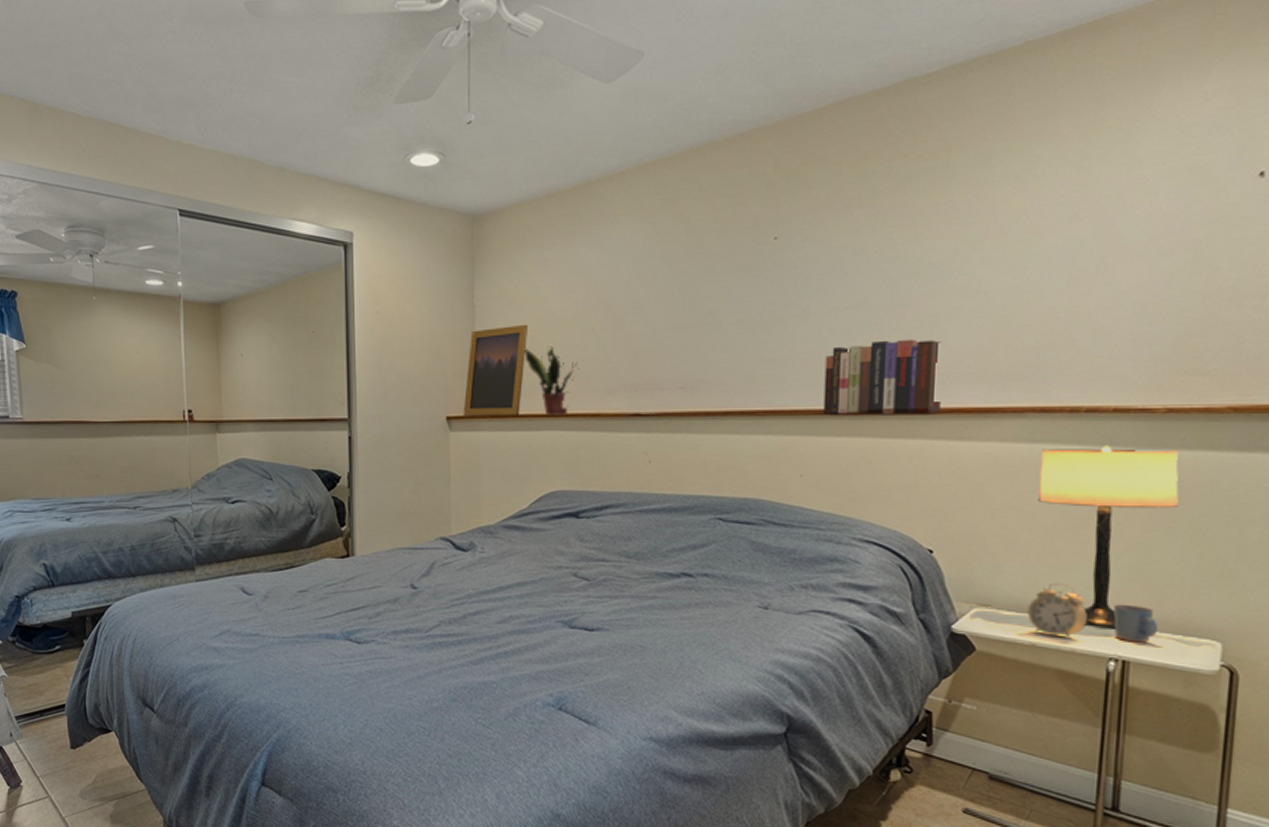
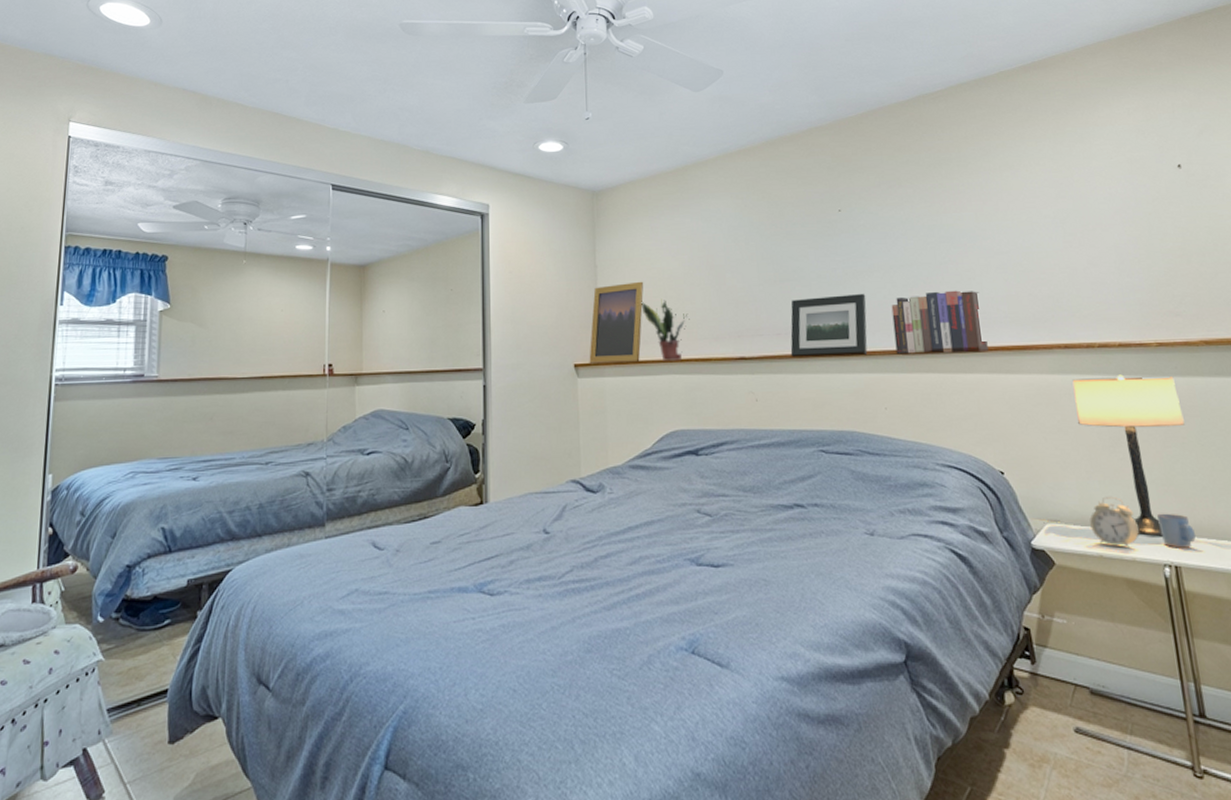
picture frame: none [695,342,795,416] -> present [790,294,868,358]

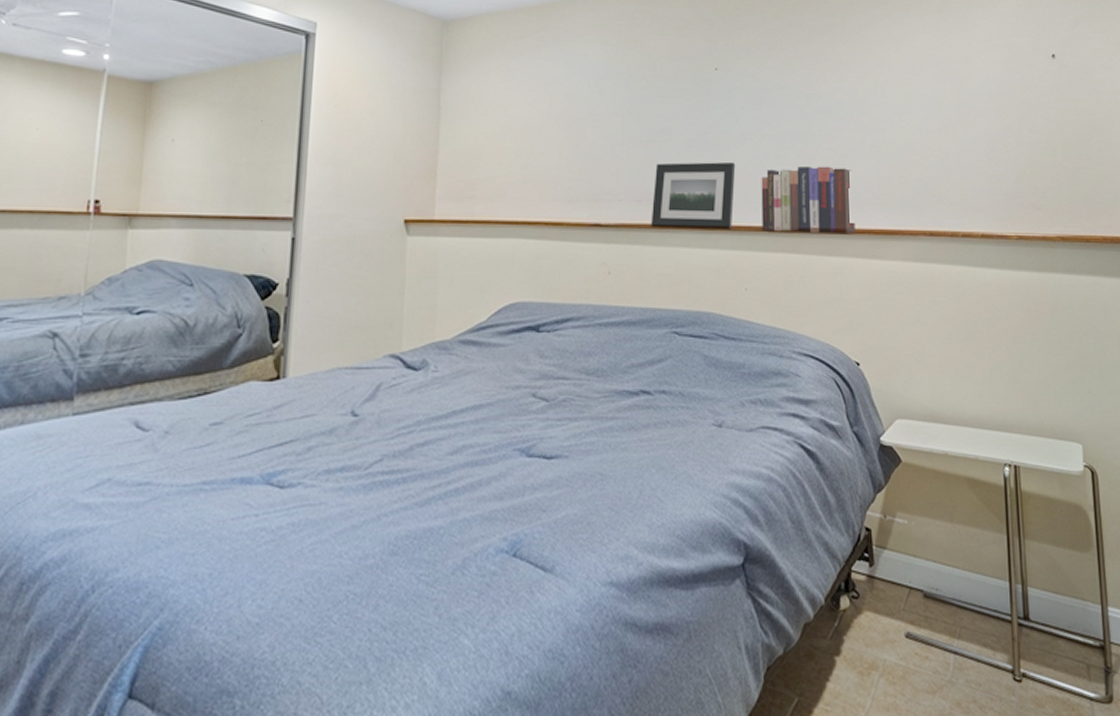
picture frame: present [589,281,644,364] -> none [422,129,494,222]
potted plant: present [641,299,690,363] -> none [488,151,543,225]
table lamp: present [1072,374,1185,537] -> none [934,266,1036,436]
alarm clock: present [1089,496,1140,549] -> none [939,392,985,447]
mug: present [1157,513,1196,548] -> none [1003,411,1036,447]

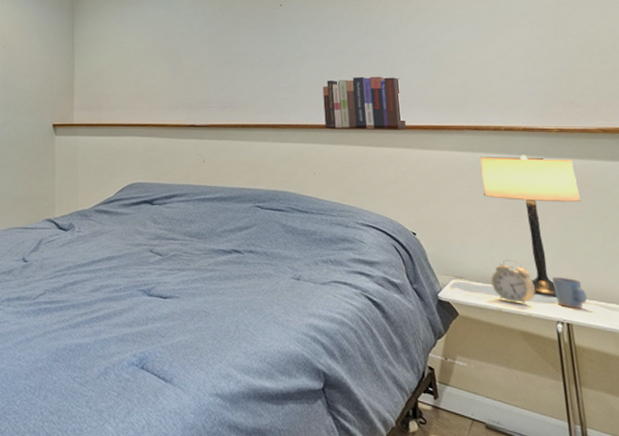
picture frame: present [650,162,736,231] -> none [234,76,301,128]
table lamp: none [934,266,1036,436] -> present [480,155,581,297]
alarm clock: none [939,392,985,447] -> present [491,259,536,306]
mug: none [1003,411,1036,447] -> present [553,277,587,308]

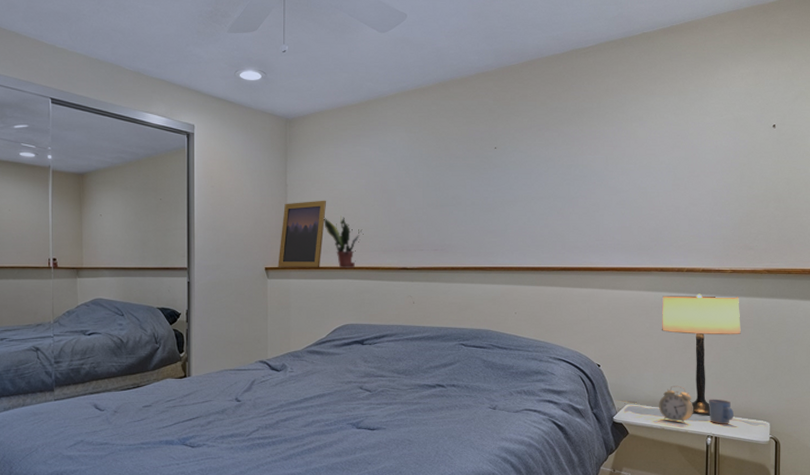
picture frame: none [65,58,113,125] -> present [278,200,327,268]
potted plant: none [110,73,150,126] -> present [324,216,364,269]
books: present [322,76,406,130] -> none [529,220,601,272]

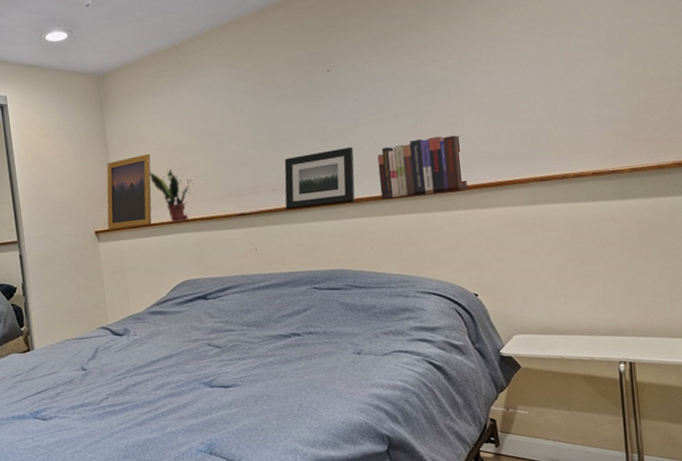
picture frame: none [444,220,510,271] -> present [284,147,355,210]
books: none [529,220,601,272] -> present [377,135,468,200]
alarm clock: present [659,385,694,424] -> none [554,308,600,351]
table lamp: present [661,293,741,416] -> none [545,198,650,340]
mug: present [709,399,734,424] -> none [617,318,651,347]

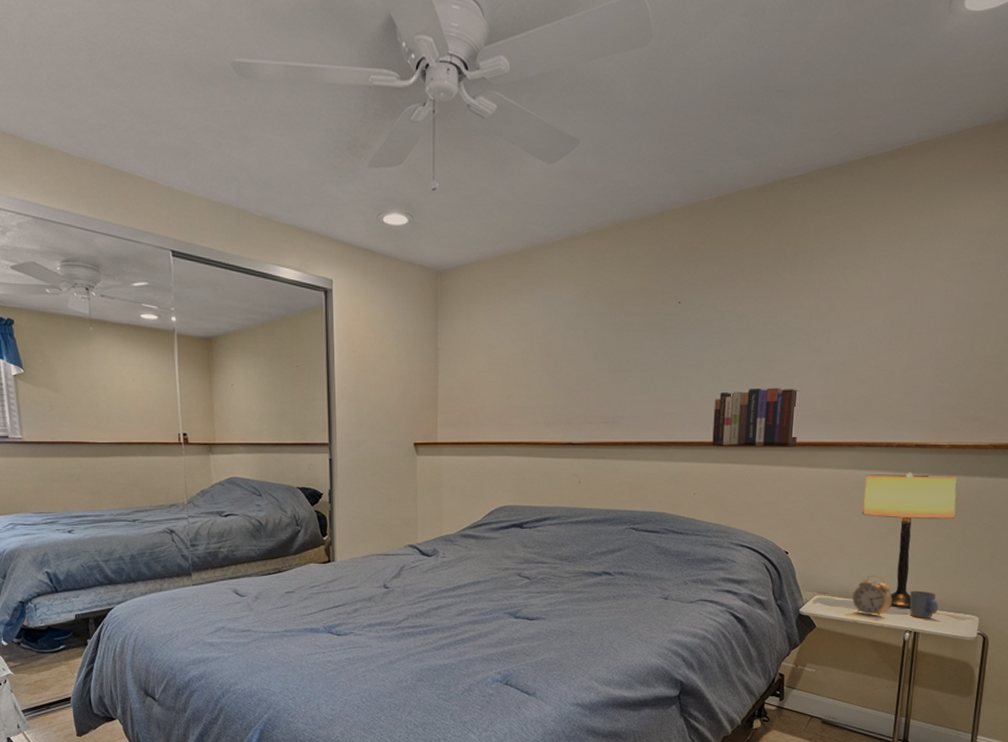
picture frame: present [106,153,152,230] -> none [428,366,483,444]
potted plant: present [149,167,194,223] -> none [479,384,525,445]
picture frame: present [284,147,355,210] -> none [615,388,692,446]
table lamp: none [545,198,650,340] -> present [861,472,957,609]
alarm clock: none [554,308,600,351] -> present [852,575,893,617]
mug: none [617,318,651,347] -> present [909,590,938,618]

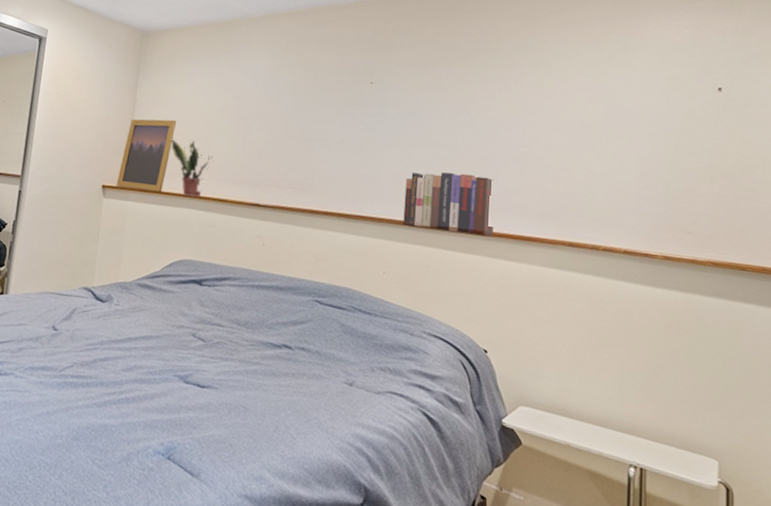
picture frame: none [428,366,483,444] -> present [116,119,177,193]
potted plant: none [479,384,525,445] -> present [171,138,214,198]
alarm clock: present [852,575,893,617] -> none [563,391,612,444]
table lamp: present [861,472,957,609] -> none [568,276,676,439]
mug: present [909,590,938,618] -> none [632,416,666,454]

